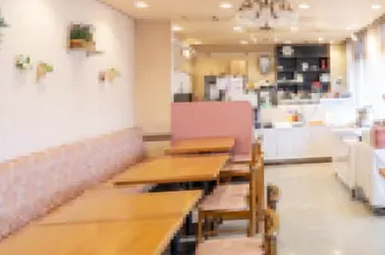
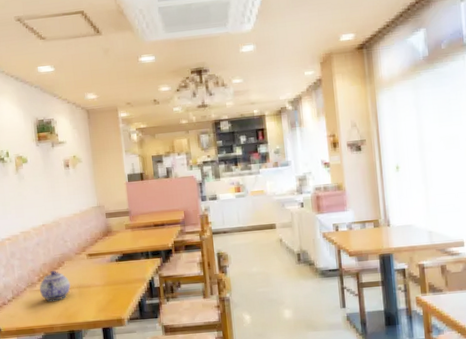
teapot: none [47,200,89,239] -> present [39,270,71,302]

